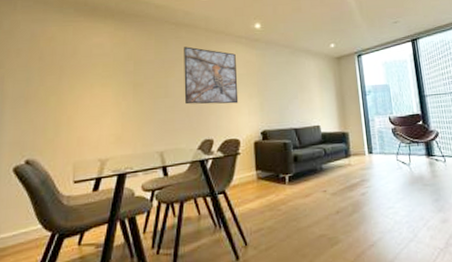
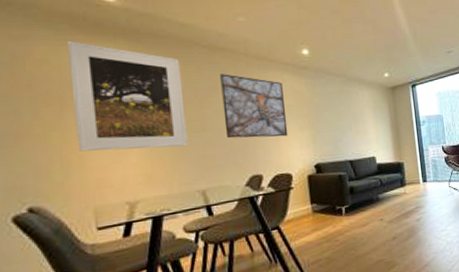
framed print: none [68,21,153,113] -> present [66,40,188,152]

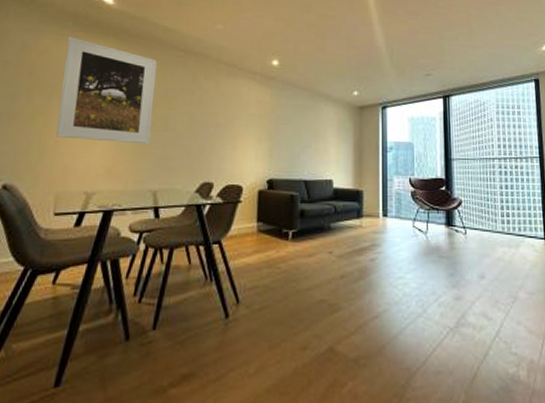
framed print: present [220,74,288,139] -> none [186,77,248,146]

